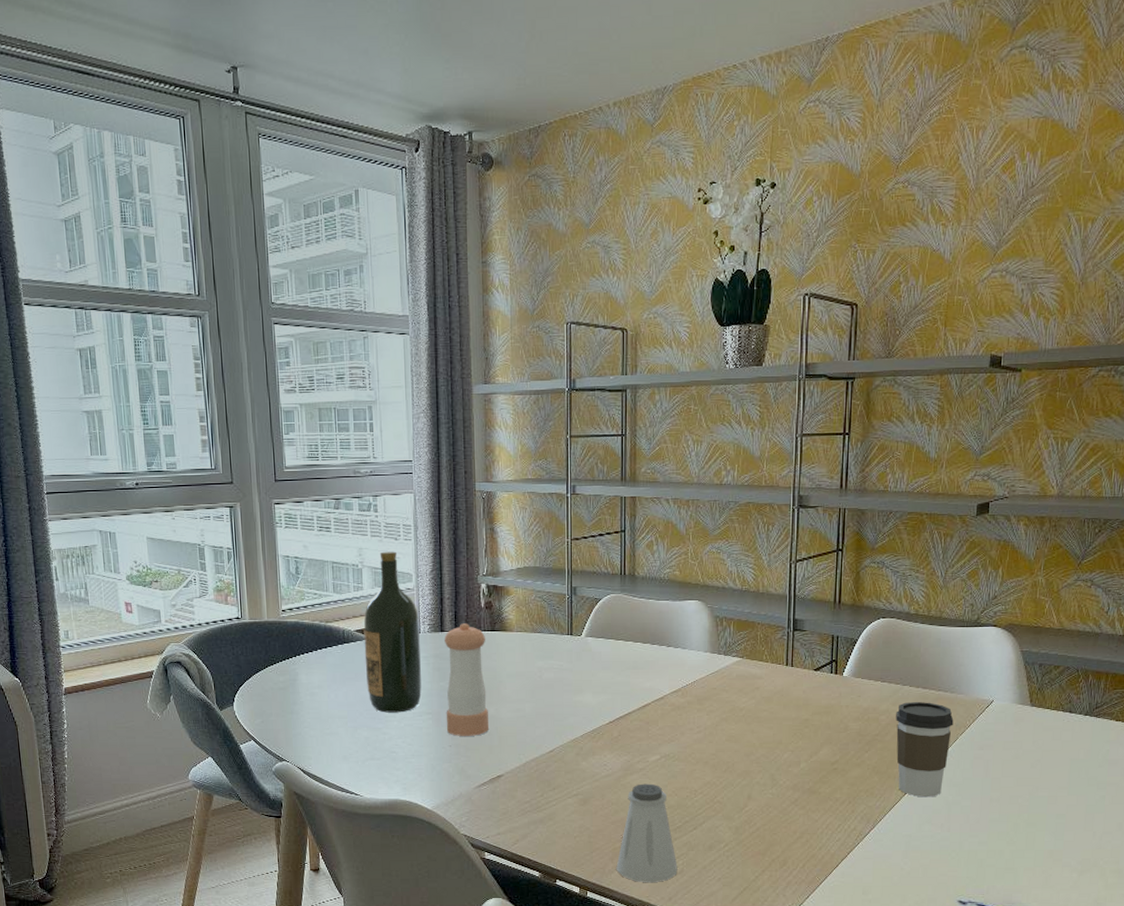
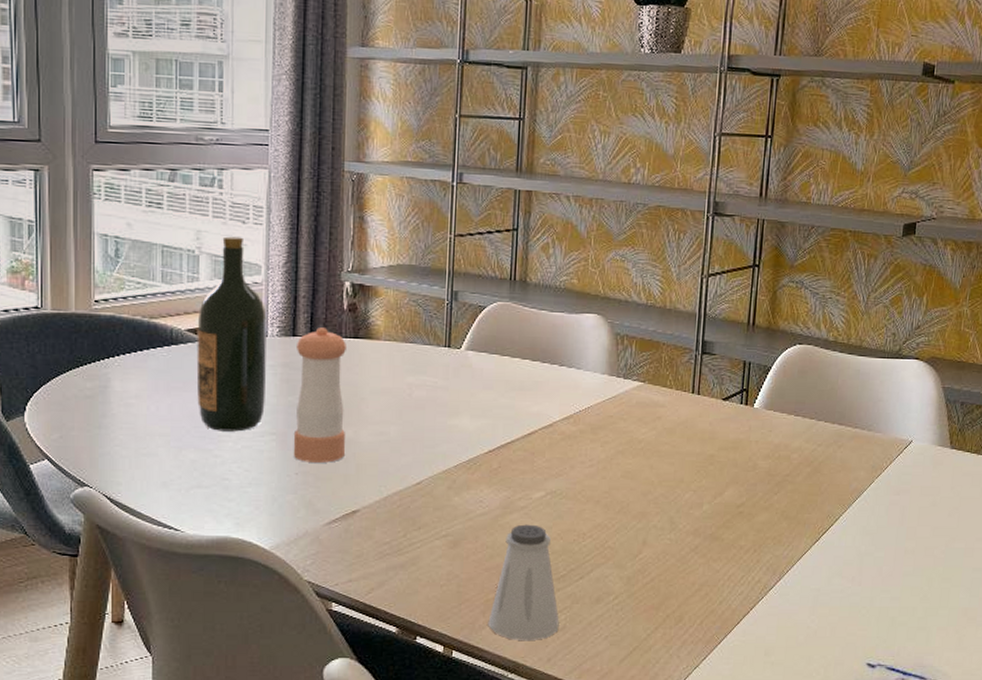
coffee cup: present [896,702,954,797] -> none [807,439,870,547]

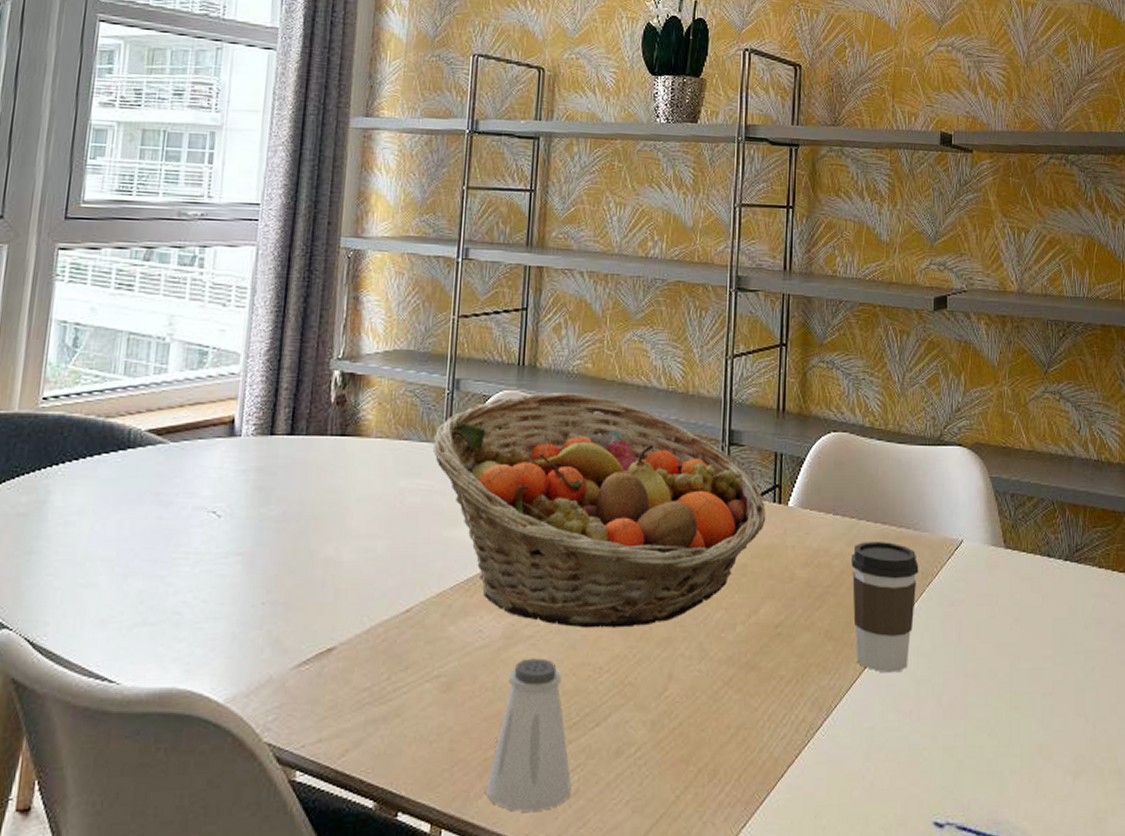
wine bottle: present [196,236,267,432] -> none [152,321,242,553]
pepper shaker: present [293,327,346,463] -> none [261,424,332,588]
fruit basket: none [435,305,734,503] -> present [432,393,766,629]
coffee cup: none [807,439,870,547] -> present [851,542,919,673]

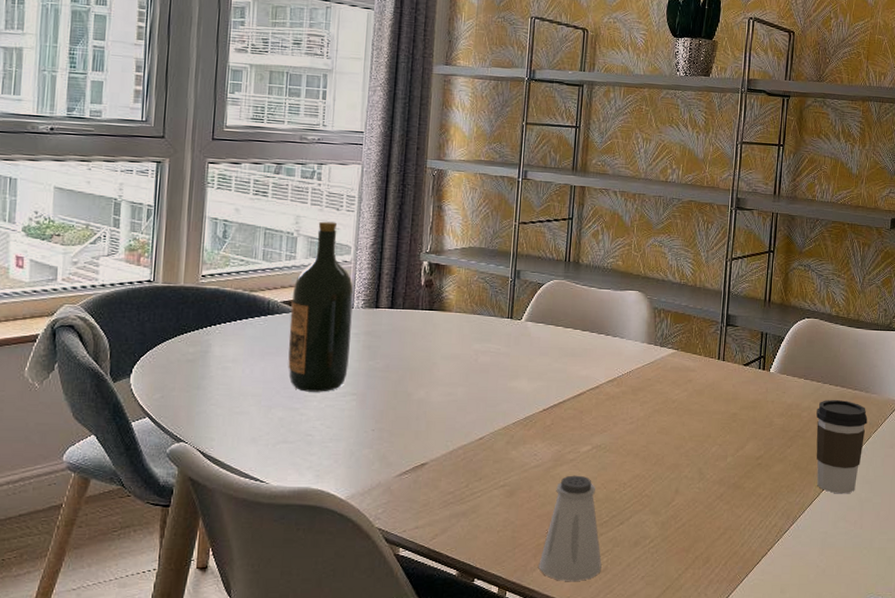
wine bottle: none [152,321,242,553] -> present [288,221,354,392]
fruit basket: present [432,393,766,629] -> none [499,282,753,456]

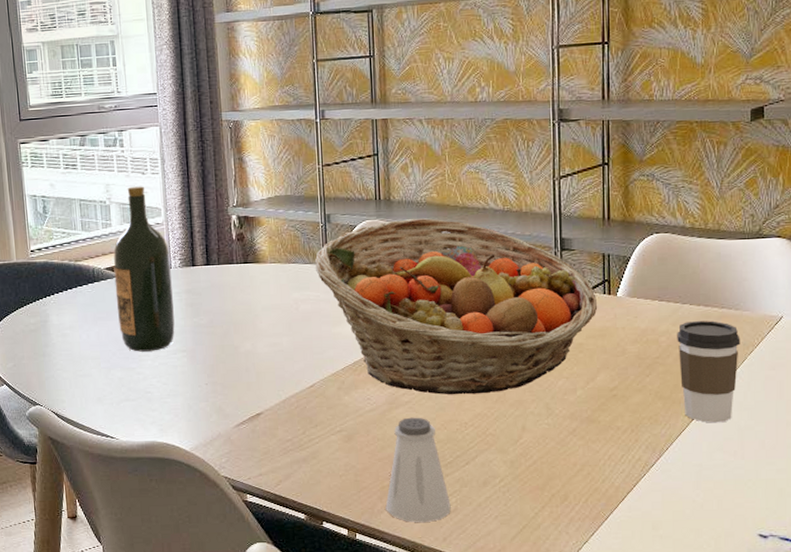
fruit basket: none [499,282,753,456] -> present [314,218,598,395]

